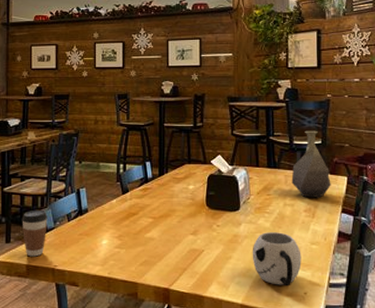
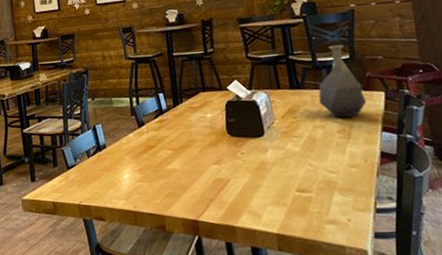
coffee cup: present [21,210,48,257] -> none [43,149,69,194]
mug: present [252,232,302,287] -> none [283,156,341,214]

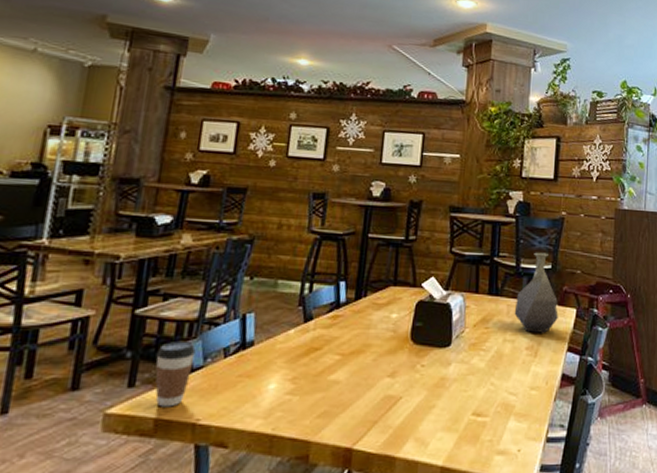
coffee cup: none [43,149,69,194] -> present [155,342,196,407]

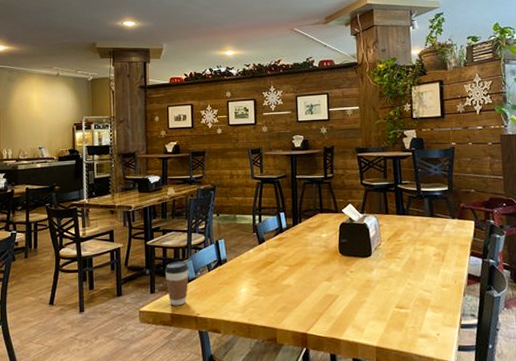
vase: present [514,252,558,333] -> none [420,177,459,243]

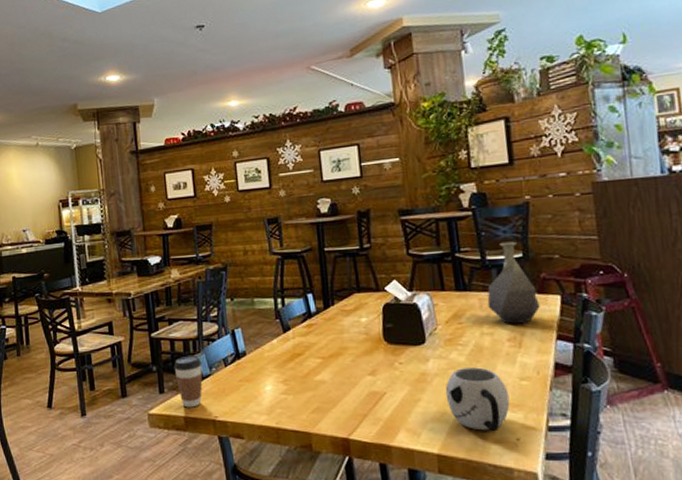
mug: none [385,276,433,328] -> present [445,367,510,432]
vase: none [420,177,459,243] -> present [487,241,540,324]

